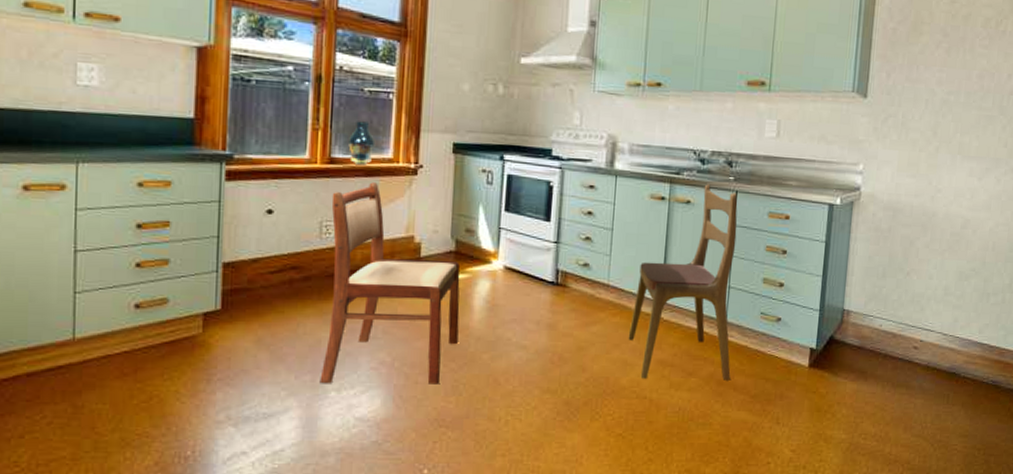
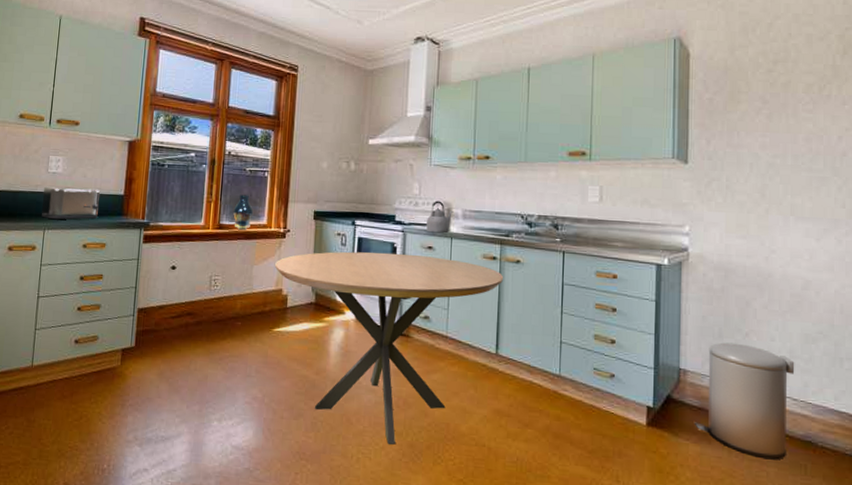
toaster: none [70,104,160,150] -> present [41,186,101,220]
dining chair: present [319,182,460,385] -> none [205,244,319,421]
dining table: none [405,191,673,403] -> present [275,251,504,445]
kettle: none [588,133,619,171] -> present [426,200,454,234]
dining chair: present [628,184,738,380] -> none [466,245,567,434]
pedal bin: none [852,282,948,392] -> present [693,342,795,460]

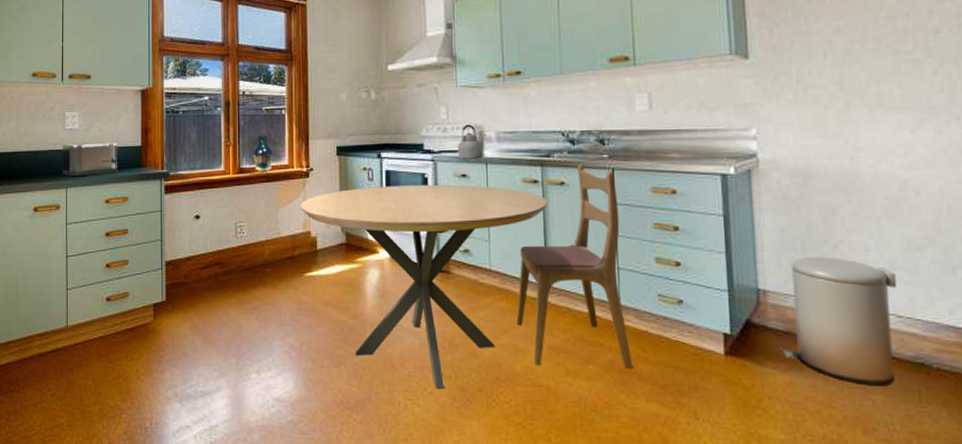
dining chair: none [466,245,567,434] -> present [516,164,633,369]

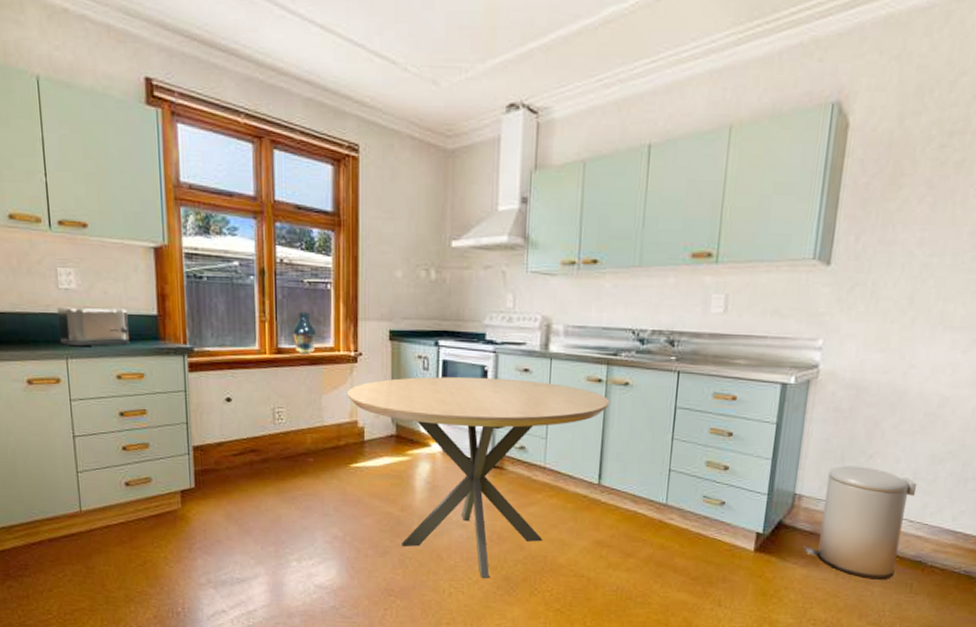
kettle: present [458,124,486,159] -> none [522,315,554,354]
dining chair: present [516,164,633,369] -> none [565,365,680,562]

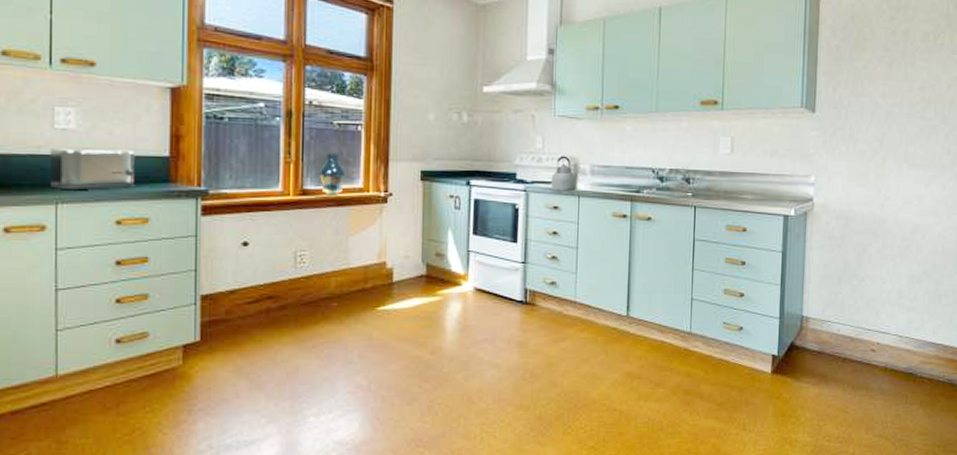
dining table: present [348,376,610,578] -> none [376,215,635,419]
kettle: none [522,315,554,354] -> present [551,155,581,192]
pedal bin: present [803,465,918,580] -> none [813,288,902,393]

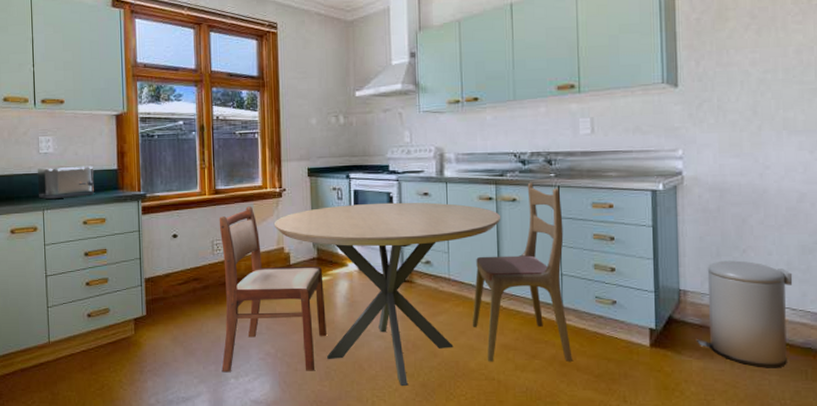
dining chair: none [298,211,433,410] -> present [219,206,326,373]
vase: present [320,153,346,195] -> none [228,158,248,193]
dining table: none [376,215,635,419] -> present [274,202,501,386]
kettle: present [551,155,581,192] -> none [420,147,446,179]
dining chair: none [596,201,697,391] -> present [472,182,573,362]
pedal bin: none [813,288,902,393] -> present [696,260,793,368]

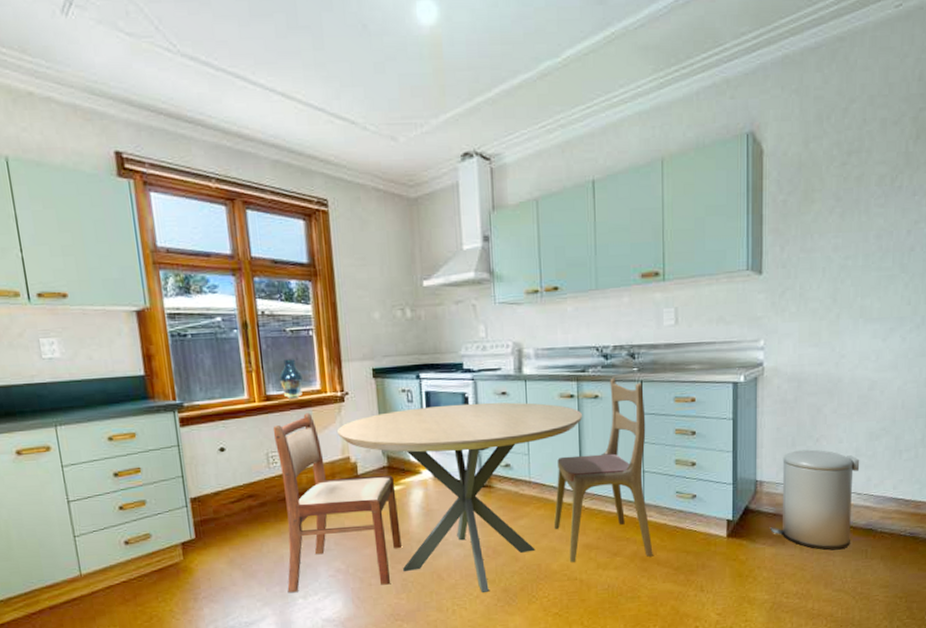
toaster: present [37,165,95,200] -> none [41,372,119,413]
vase: none [228,158,248,193] -> present [279,359,304,399]

